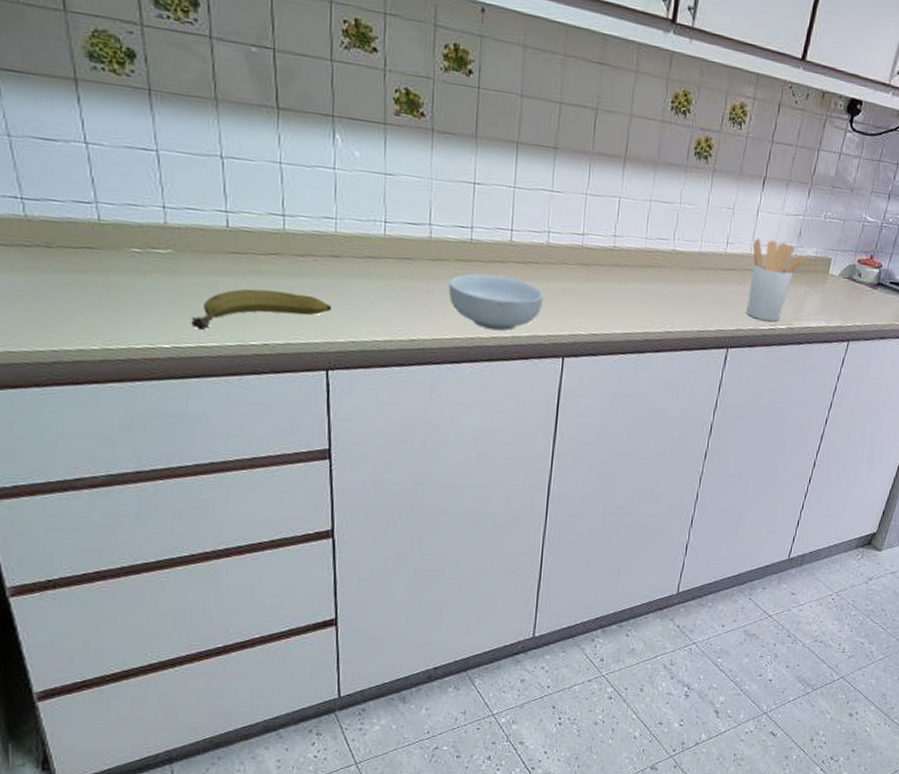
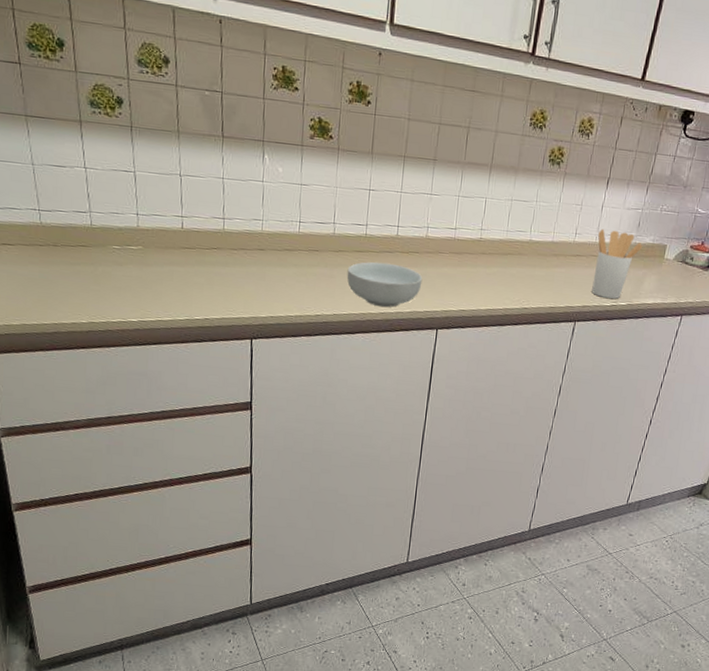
fruit: present [191,288,332,331] -> none [153,275,257,309]

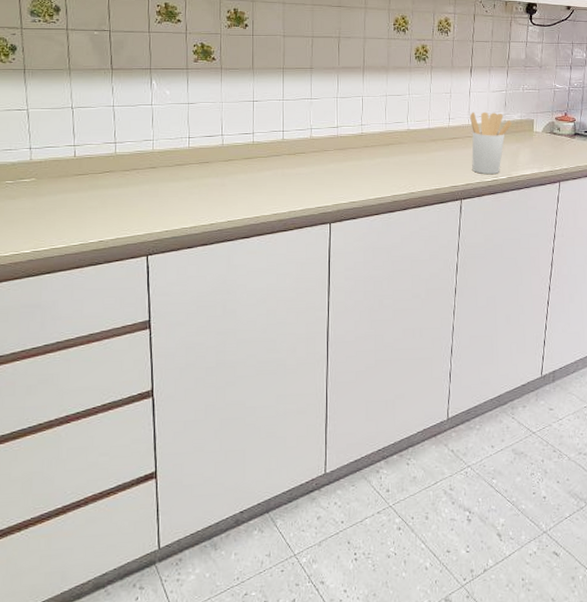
cereal bowl: present [346,261,423,308] -> none [238,166,311,209]

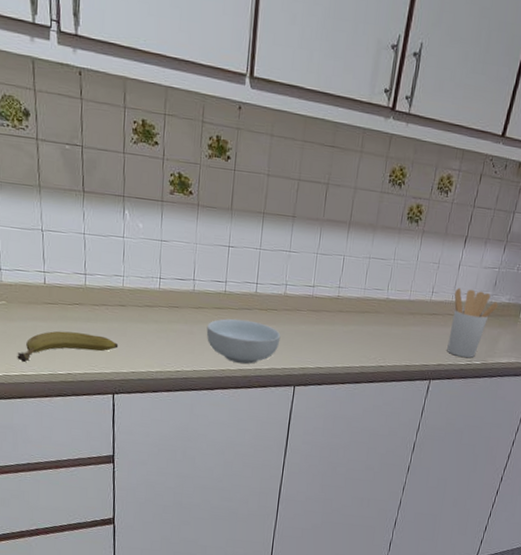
fruit: none [46,199,151,236] -> present [17,331,119,363]
cereal bowl: none [238,166,311,209] -> present [206,318,281,364]

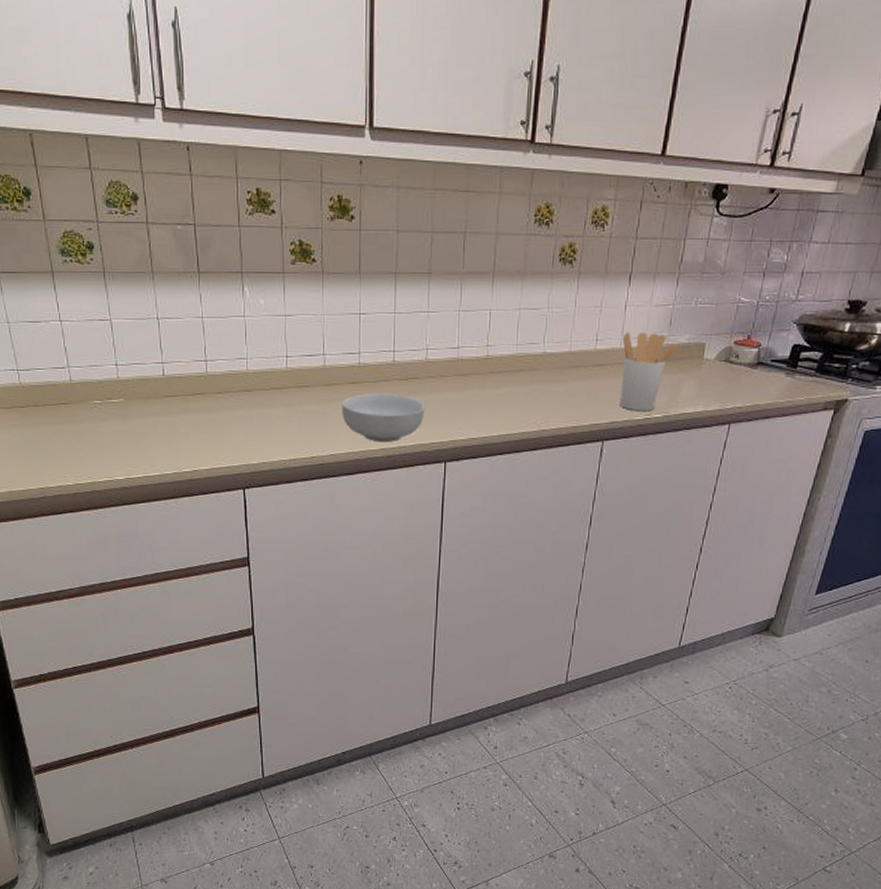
fruit: present [17,331,119,363] -> none [138,425,246,463]

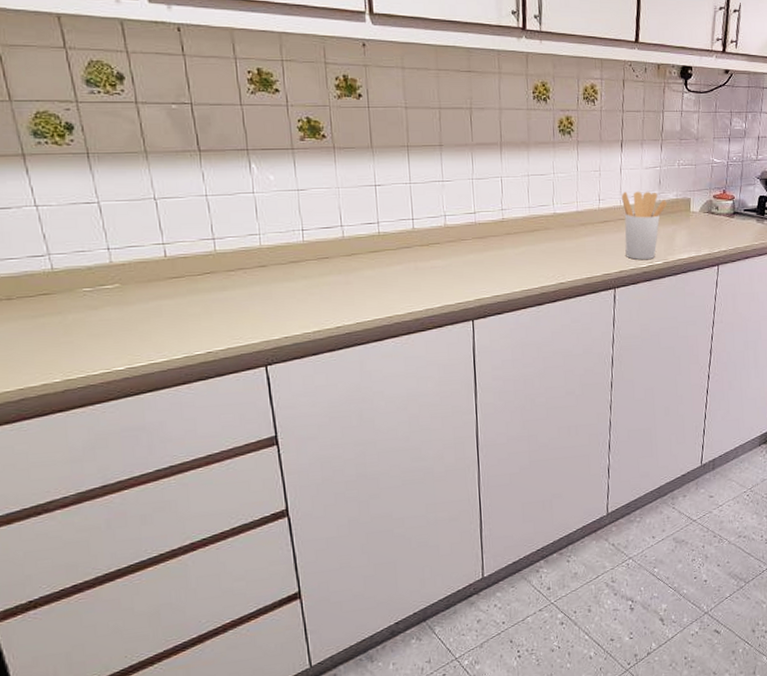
cereal bowl: present [341,393,425,443] -> none [364,259,449,307]

